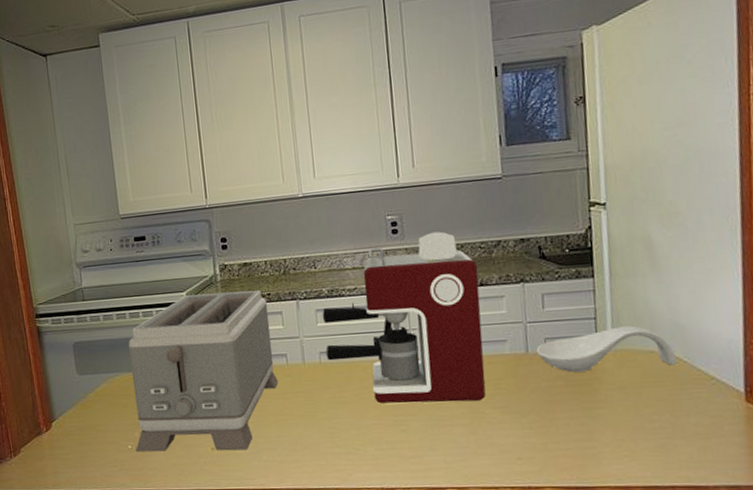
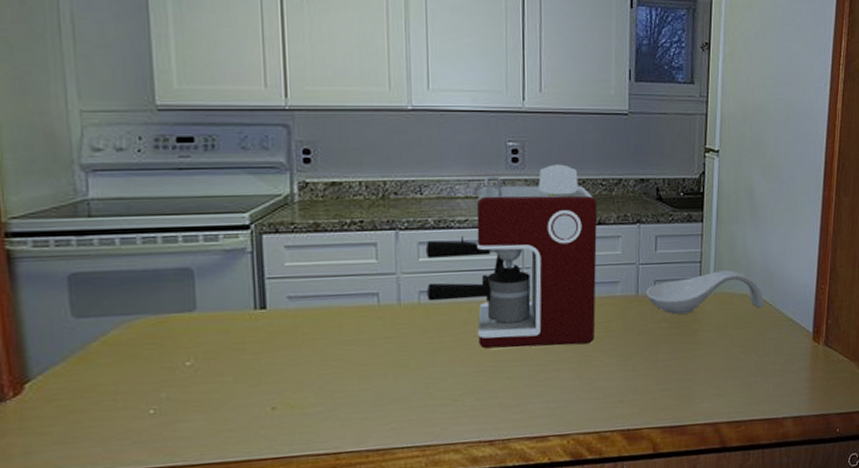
toaster: present [128,290,278,452] -> none [157,215,366,417]

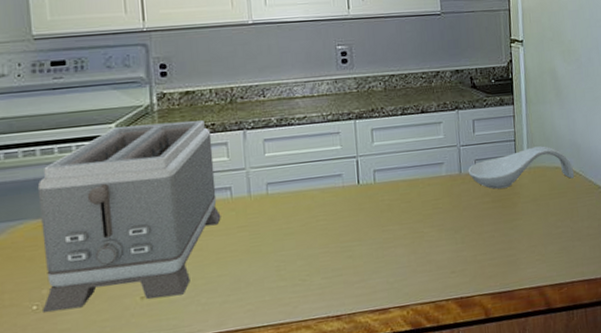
toaster: none [157,215,366,417] -> present [37,120,221,312]
coffee maker: present [425,164,598,349] -> none [270,62,425,232]

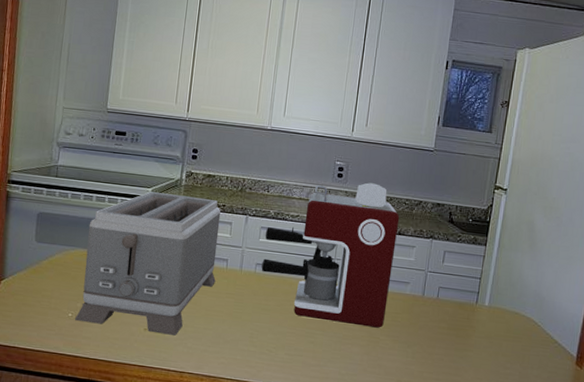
coffee maker: none [270,62,425,232] -> present [261,182,400,328]
spoon rest: present [468,146,575,189] -> none [430,288,534,327]

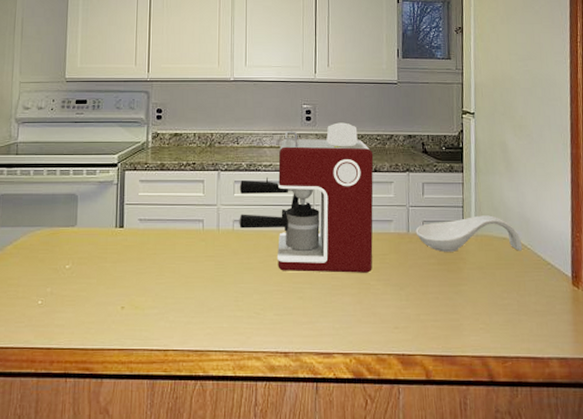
toaster: present [75,192,221,336] -> none [46,158,193,310]
spoon rest: none [430,288,534,327] -> present [415,215,523,252]

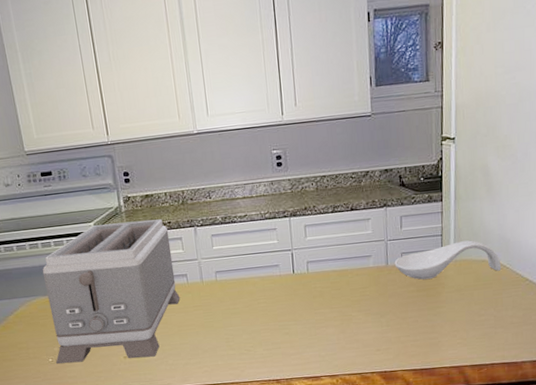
toaster: none [46,158,193,310] -> present [42,219,180,364]
coffee maker: present [239,122,374,273] -> none [217,164,353,312]

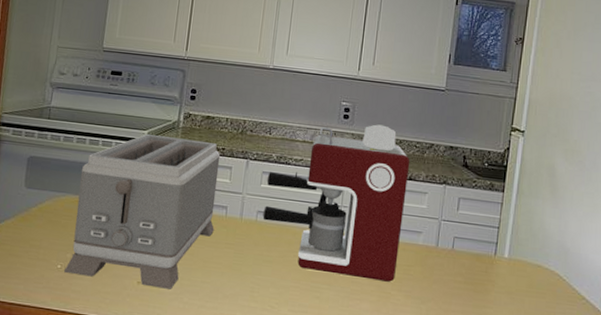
coffee maker: none [217,164,353,312] -> present [262,124,410,282]
spoon rest: present [394,240,502,280] -> none [445,239,558,282]

